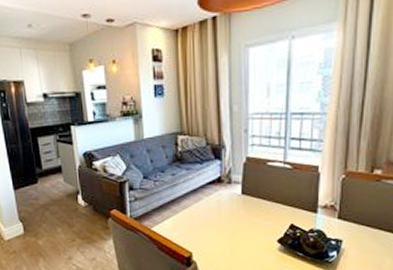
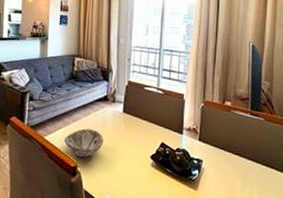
decorative bowl: none [174,216,220,246] -> present [64,128,103,157]

